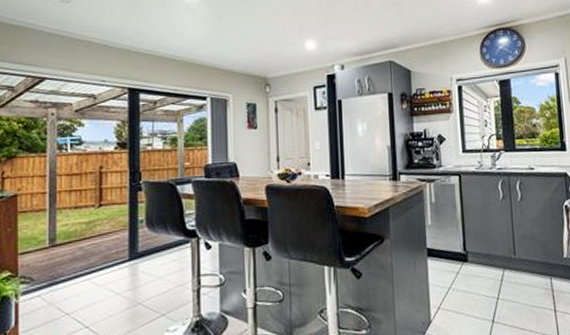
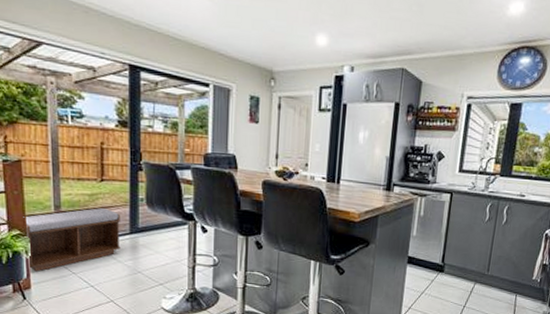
bench: none [15,235,119,318] -> present [23,208,120,272]

